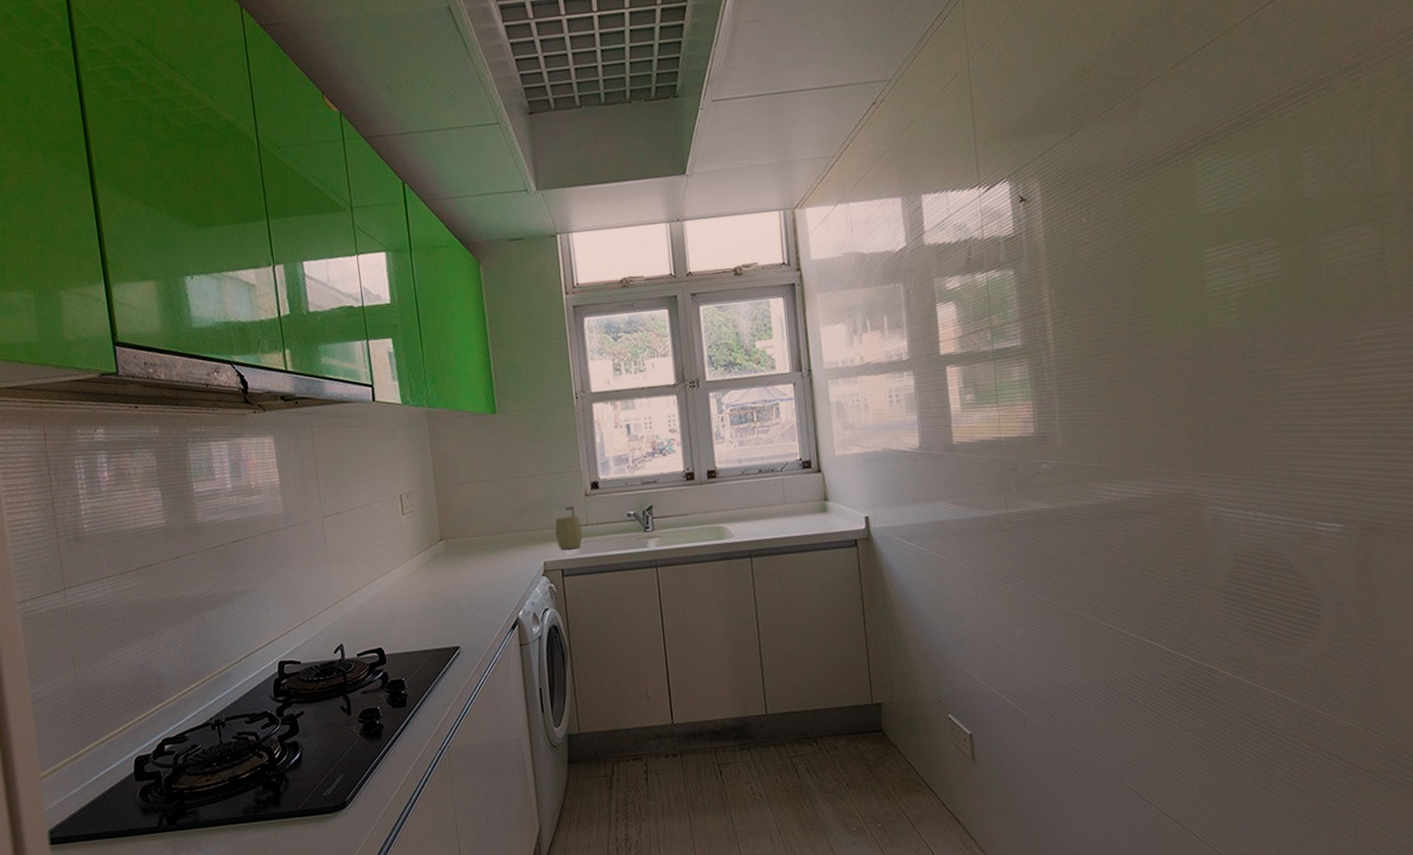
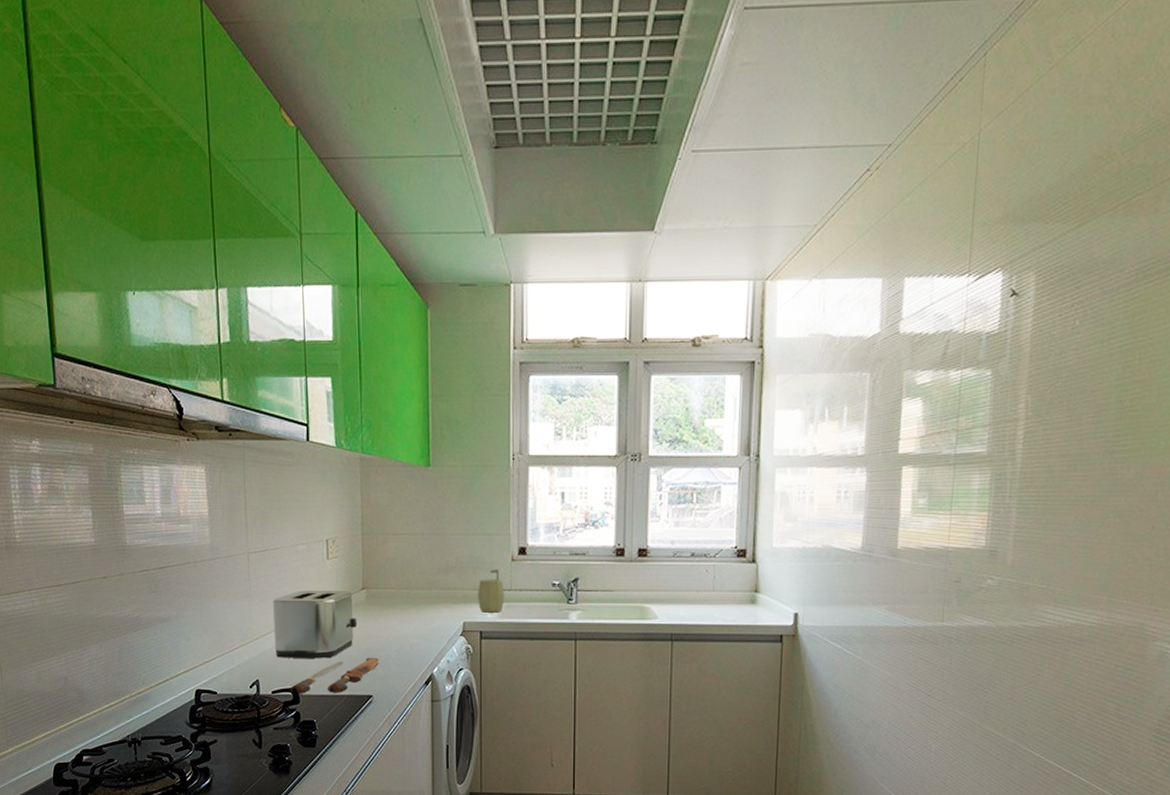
toaster: none [350,544,439,619] -> present [272,589,358,659]
knife: none [375,607,463,655] -> present [290,657,379,695]

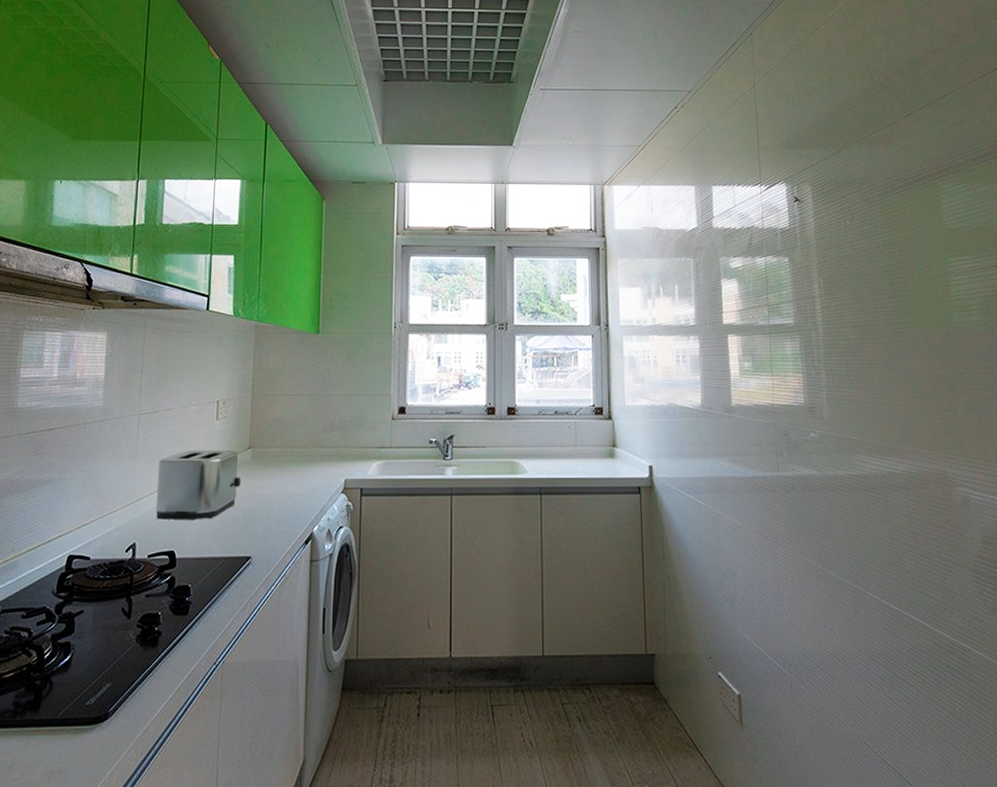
knife: present [290,657,379,695] -> none [167,516,260,558]
soap dispenser: present [478,569,505,613] -> none [359,427,385,470]

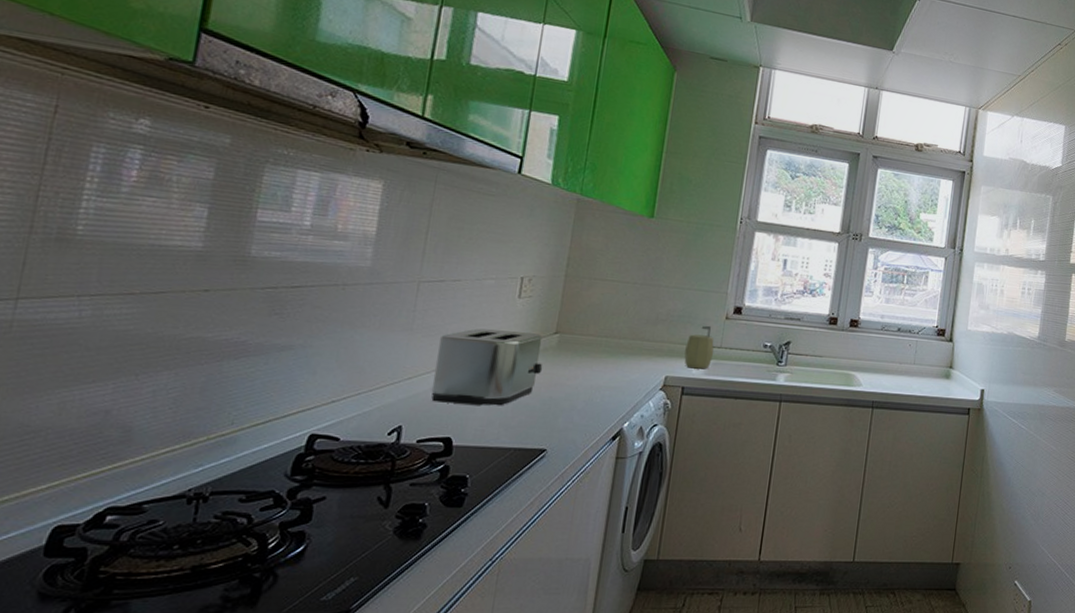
soap dispenser: none [359,427,385,470] -> present [684,325,714,369]

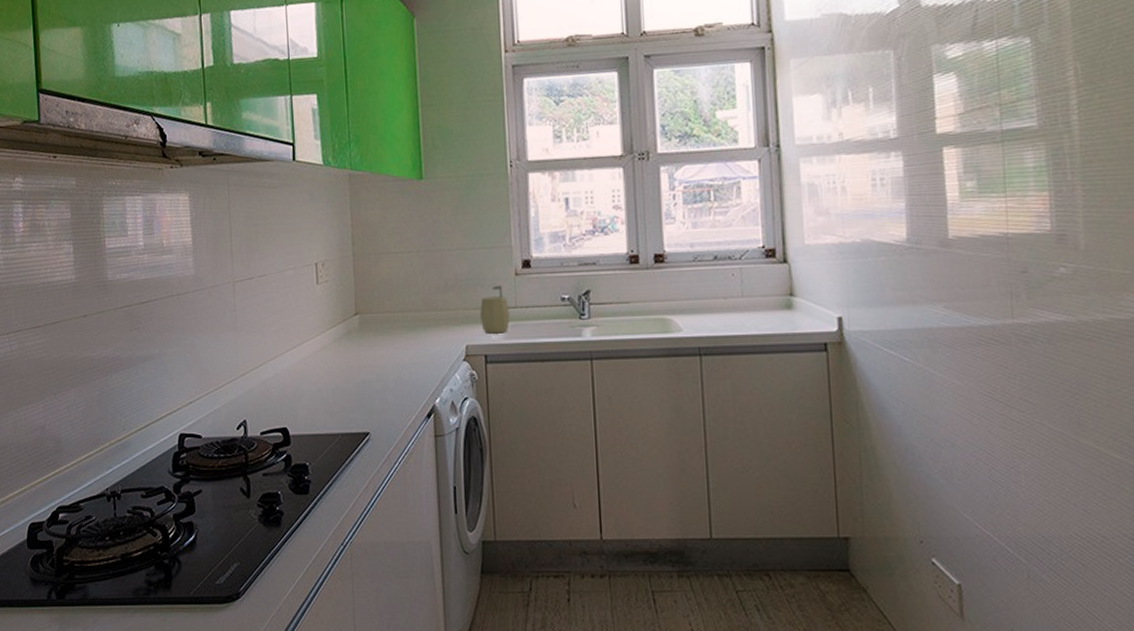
toaster: present [431,328,543,406] -> none [259,317,351,395]

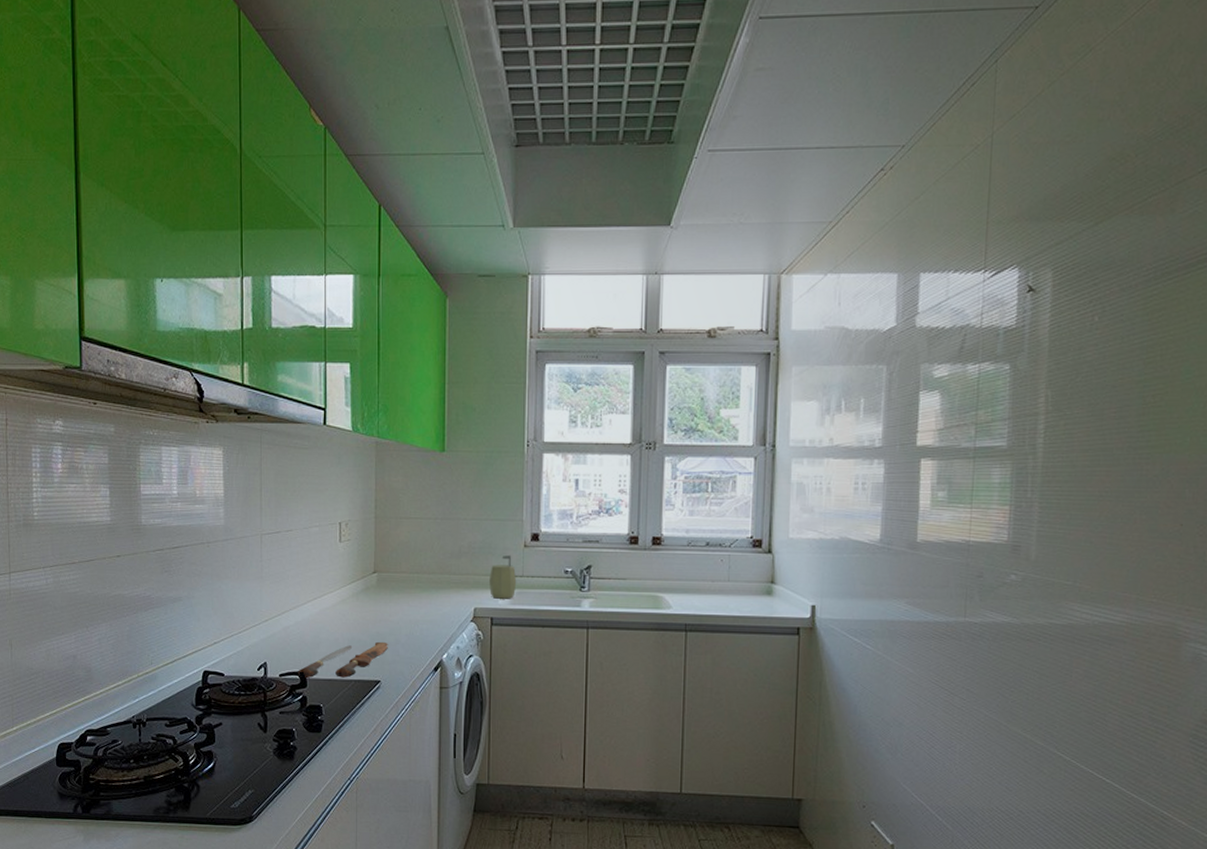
knife: none [280,389,376,435] -> present [297,641,388,679]

